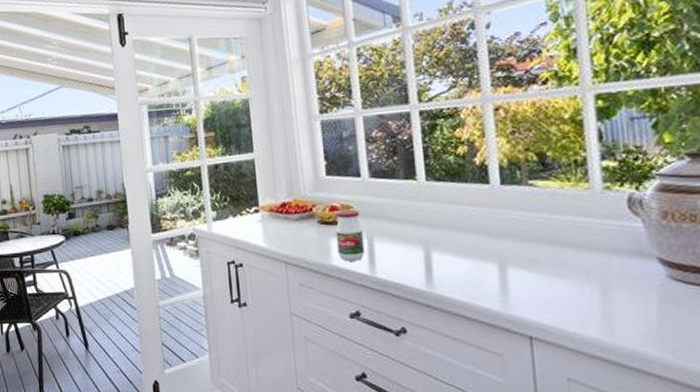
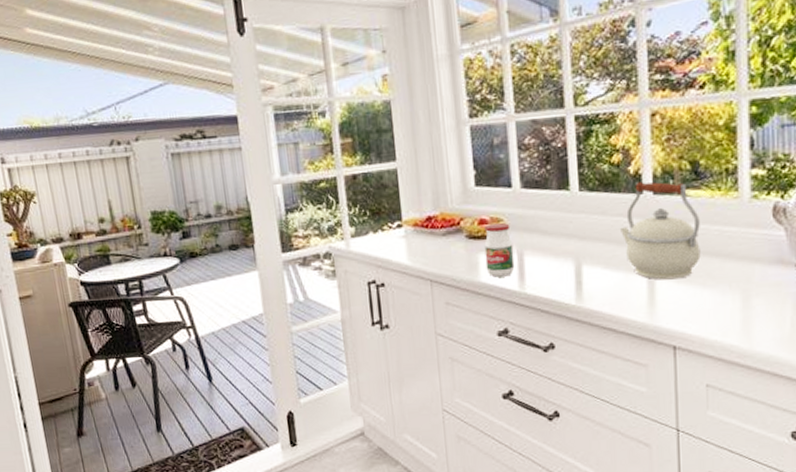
kettle: none [467,172,553,269] -> present [619,182,701,280]

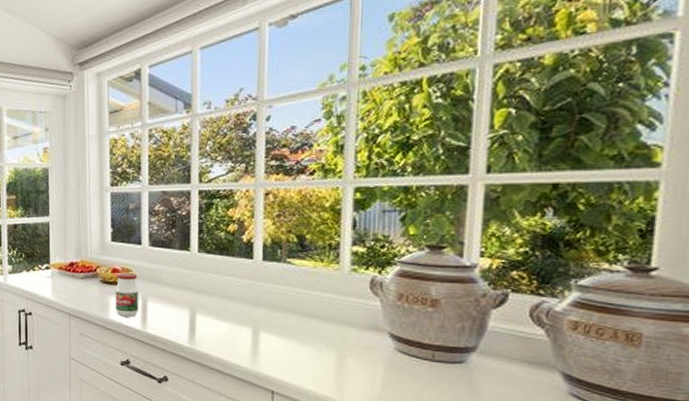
kettle: present [619,182,701,280] -> none [230,249,303,334]

